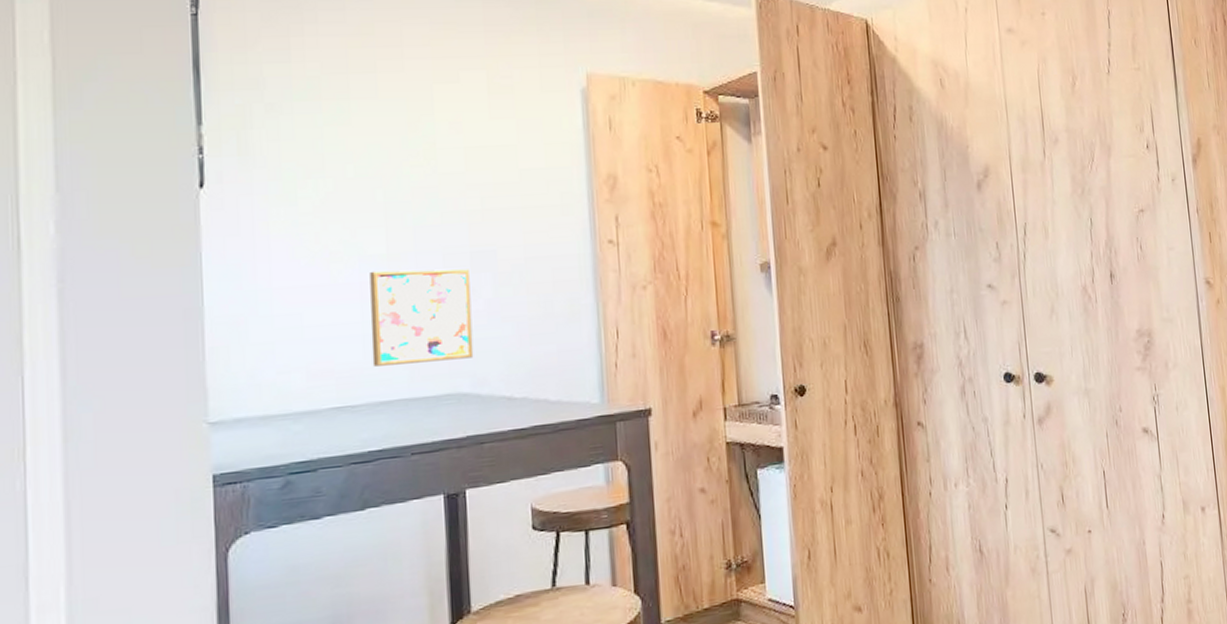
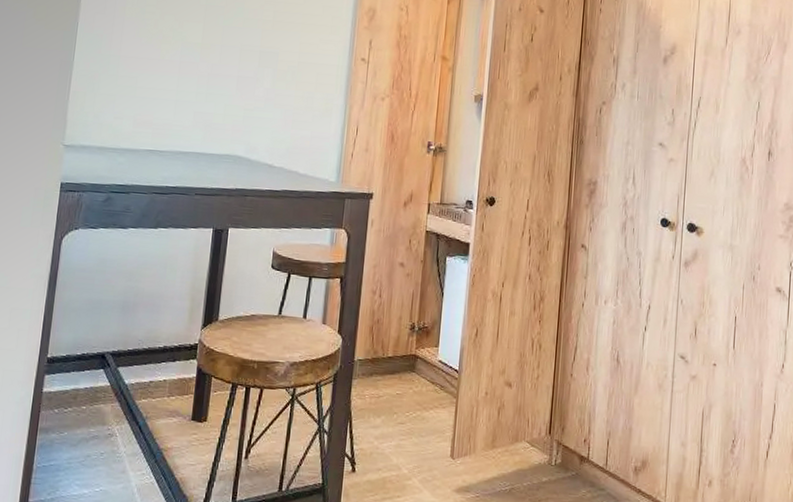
wall art: present [370,268,474,367] -> none [179,54,257,131]

